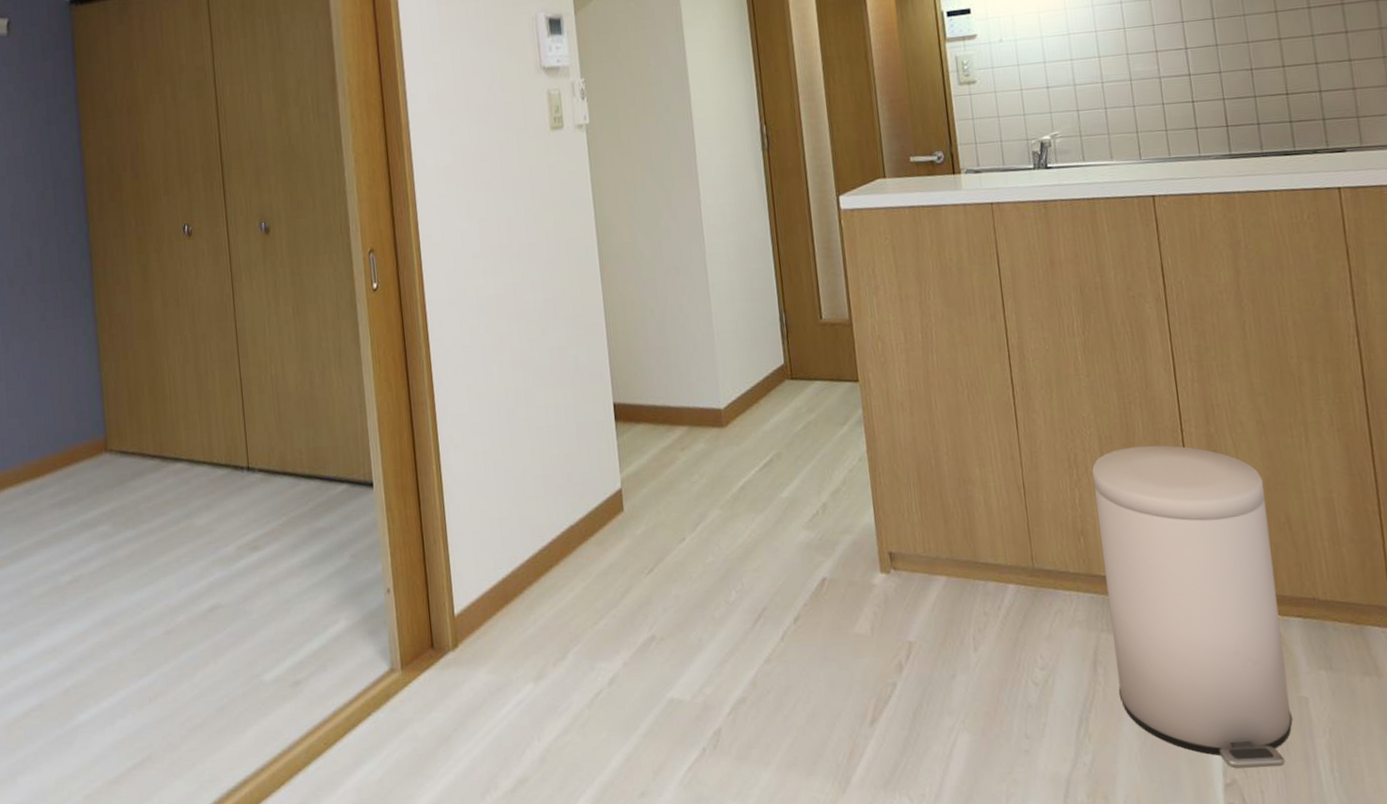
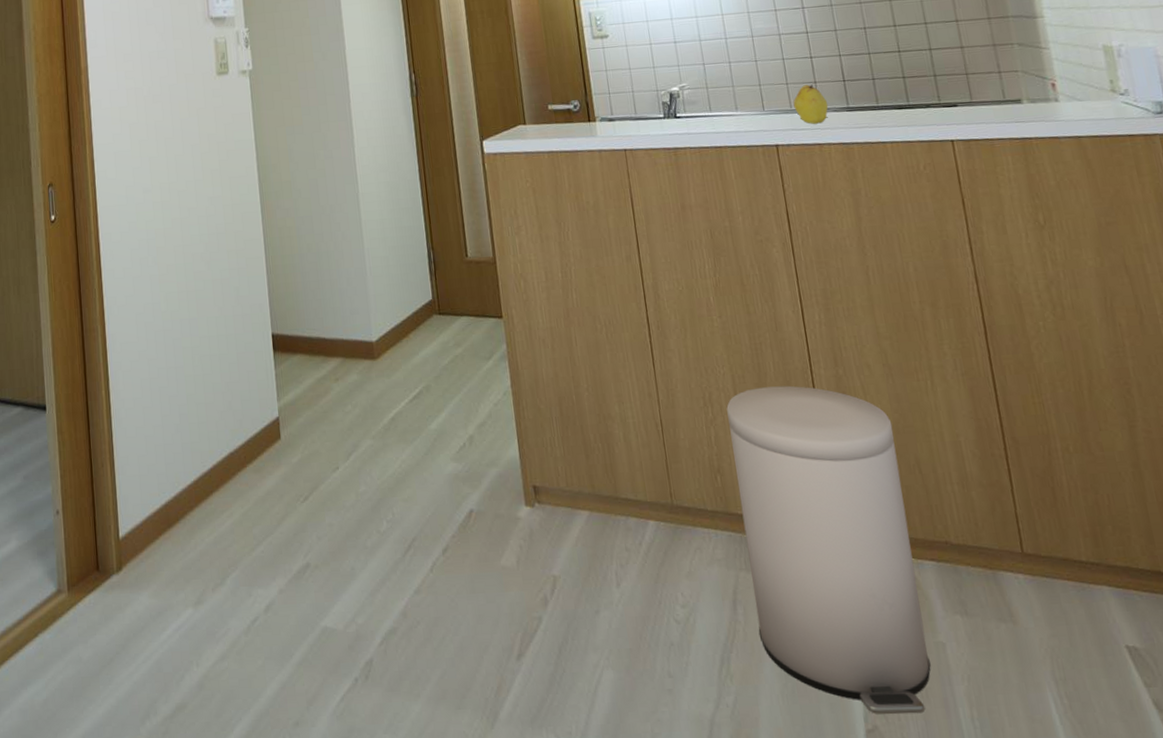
fruit: none [1172,130,1210,174] -> present [793,84,829,125]

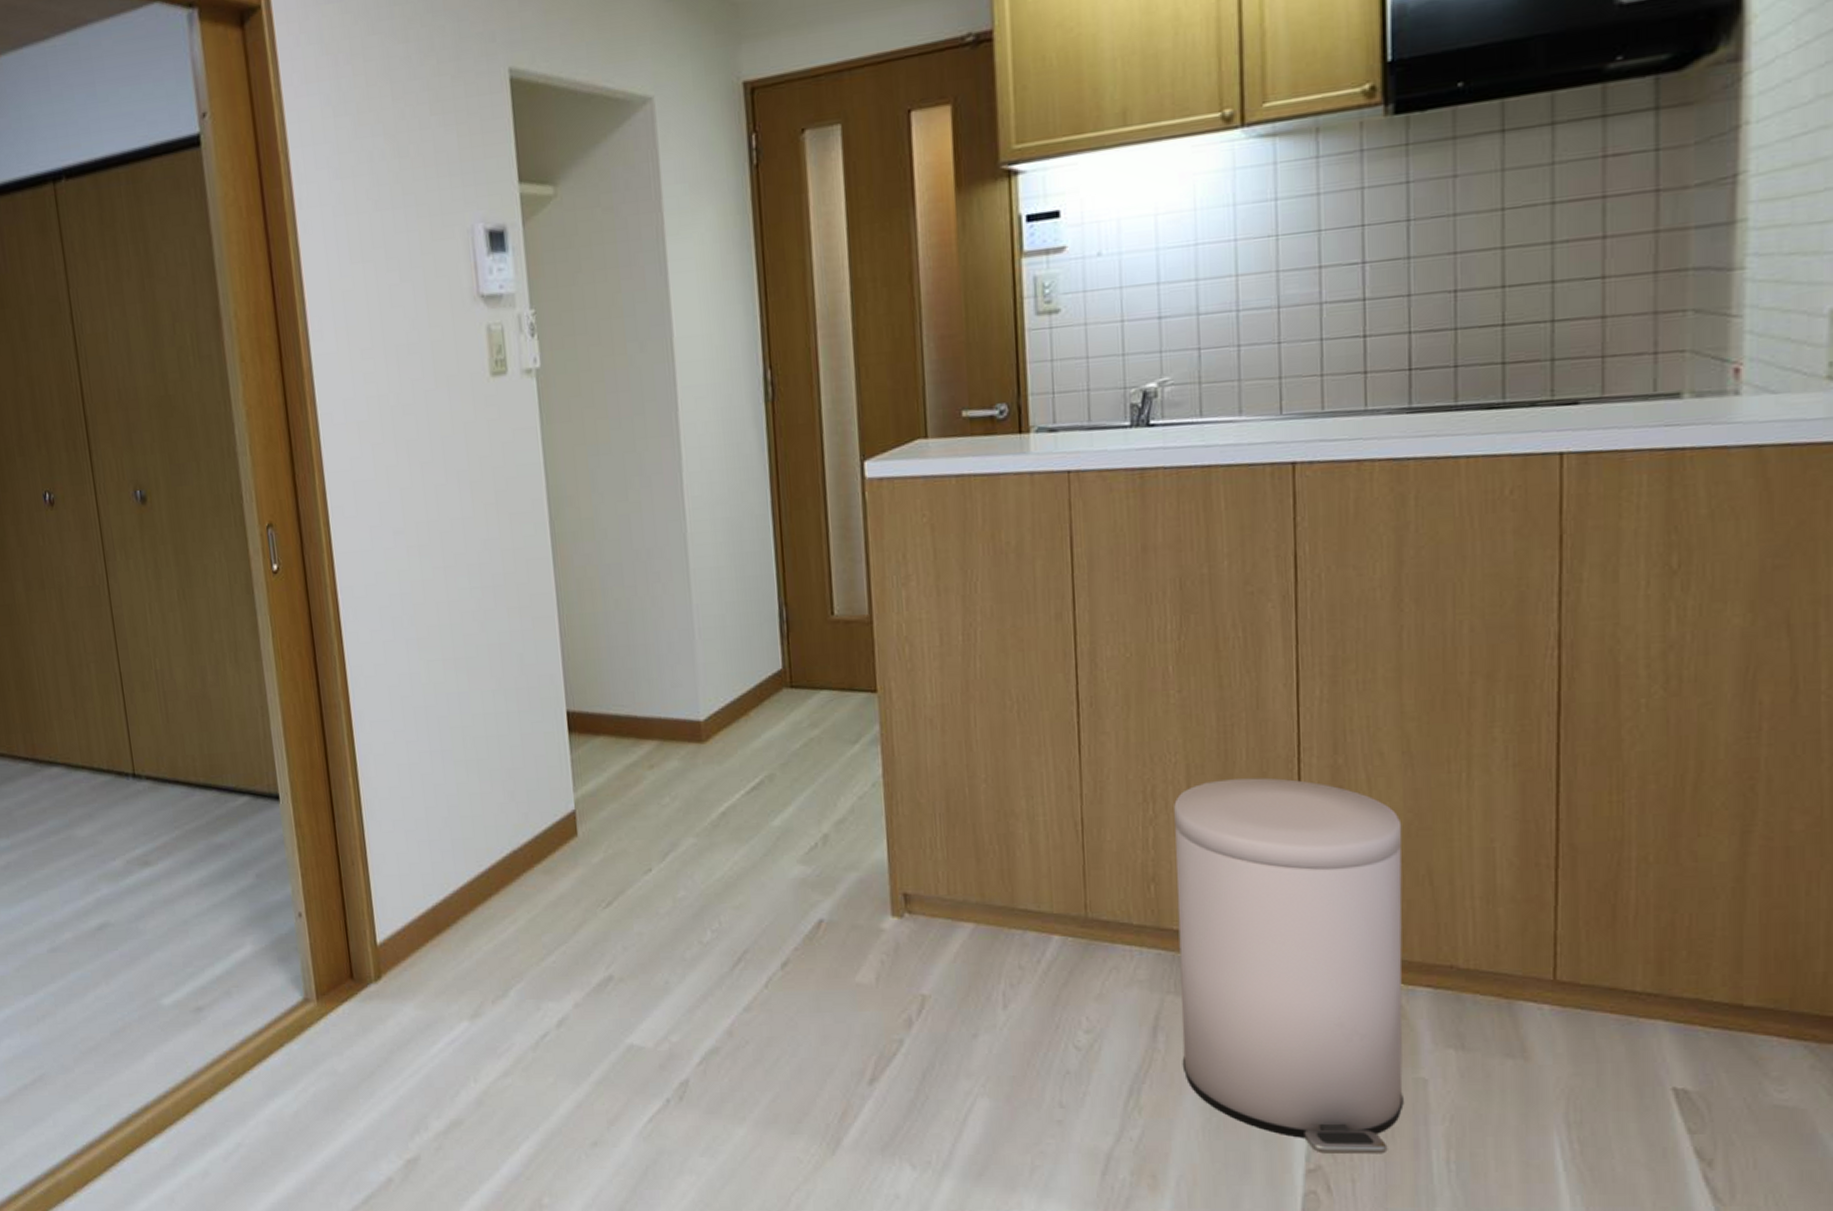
fruit: present [793,84,829,125] -> none [1327,375,1380,434]

